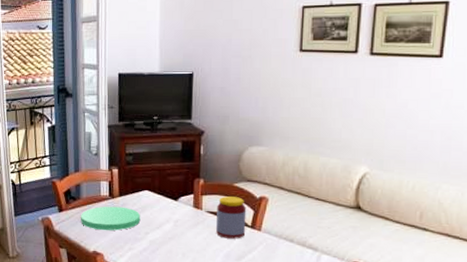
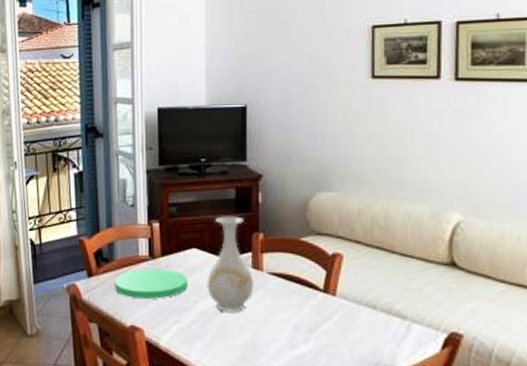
vase: none [156,164,194,243] -> present [207,216,253,313]
jar: present [216,196,247,239] -> none [281,254,317,307]

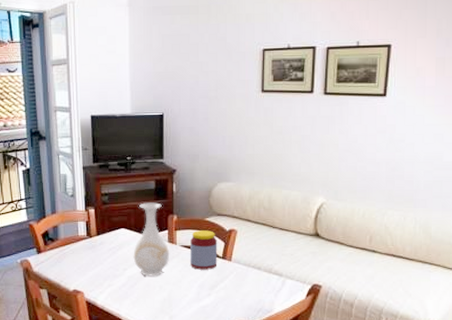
plate: present [114,268,188,299] -> none [59,245,119,269]
jar: none [281,254,317,307] -> present [190,231,218,270]

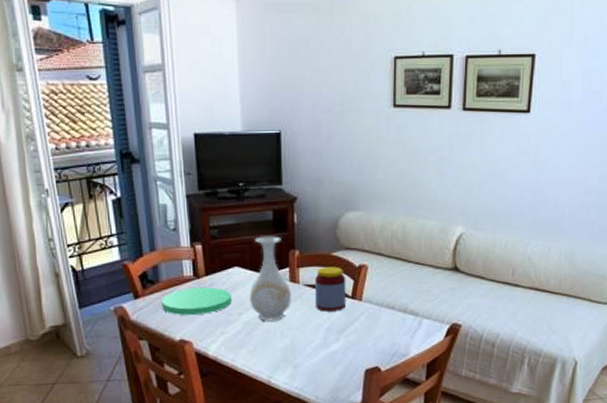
plate: none [59,245,119,269] -> present [161,287,232,315]

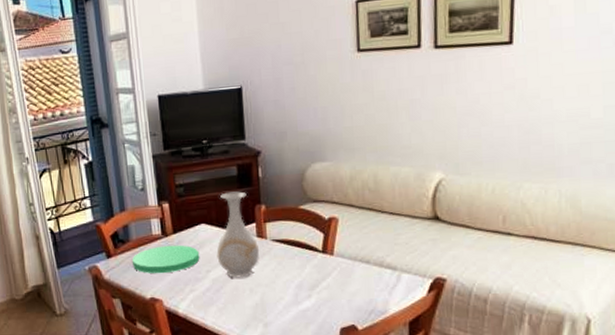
jar: present [315,267,347,312] -> none [283,220,317,268]

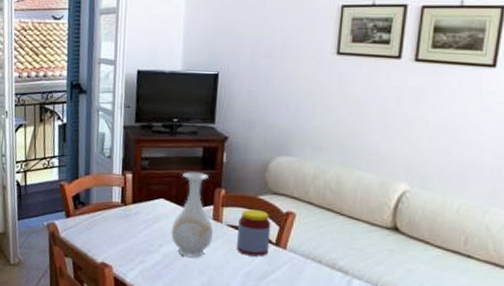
plate: present [131,245,200,273] -> none [88,213,155,241]
jar: none [283,220,317,268] -> present [237,209,271,257]

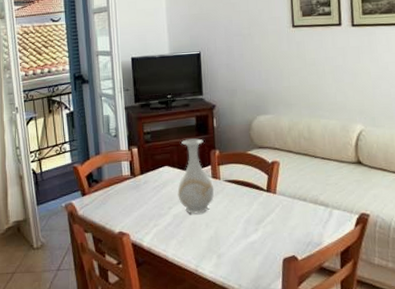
jar: present [237,209,271,257] -> none [234,164,263,205]

